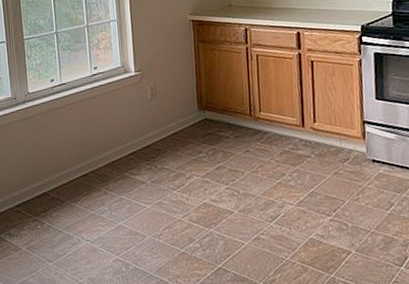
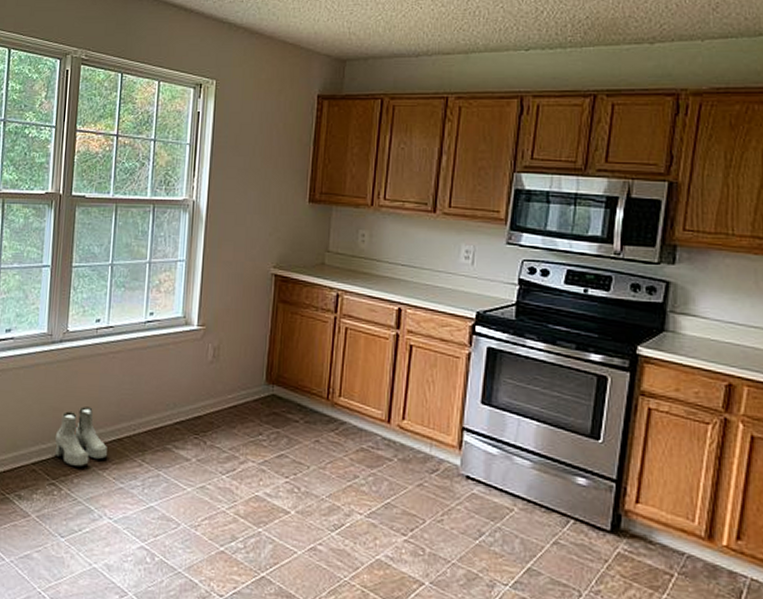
boots: none [31,152,77,203] -> present [54,406,107,467]

